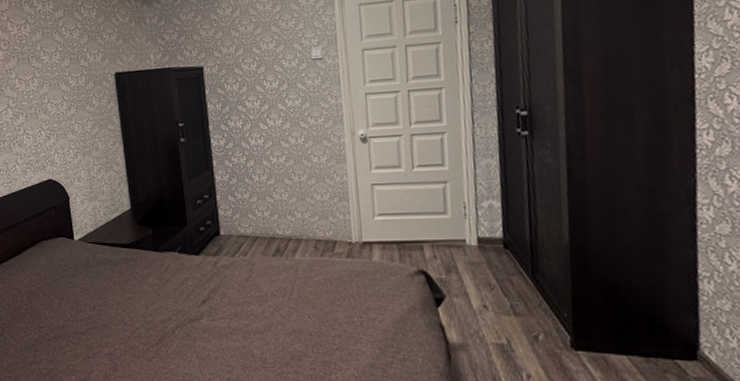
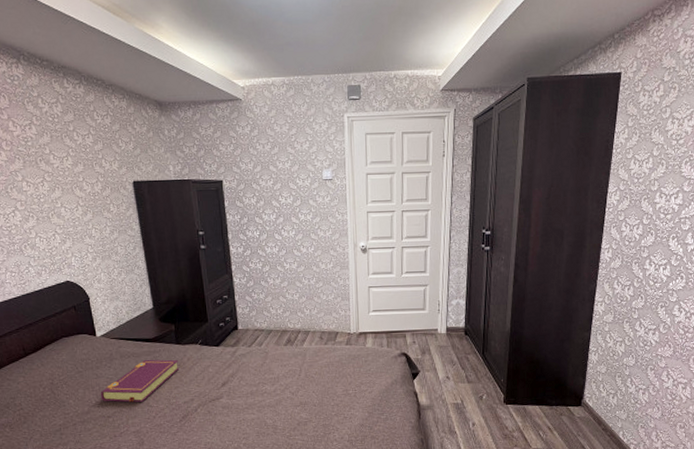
book: none [75,268,157,318] -> present [100,359,180,402]

